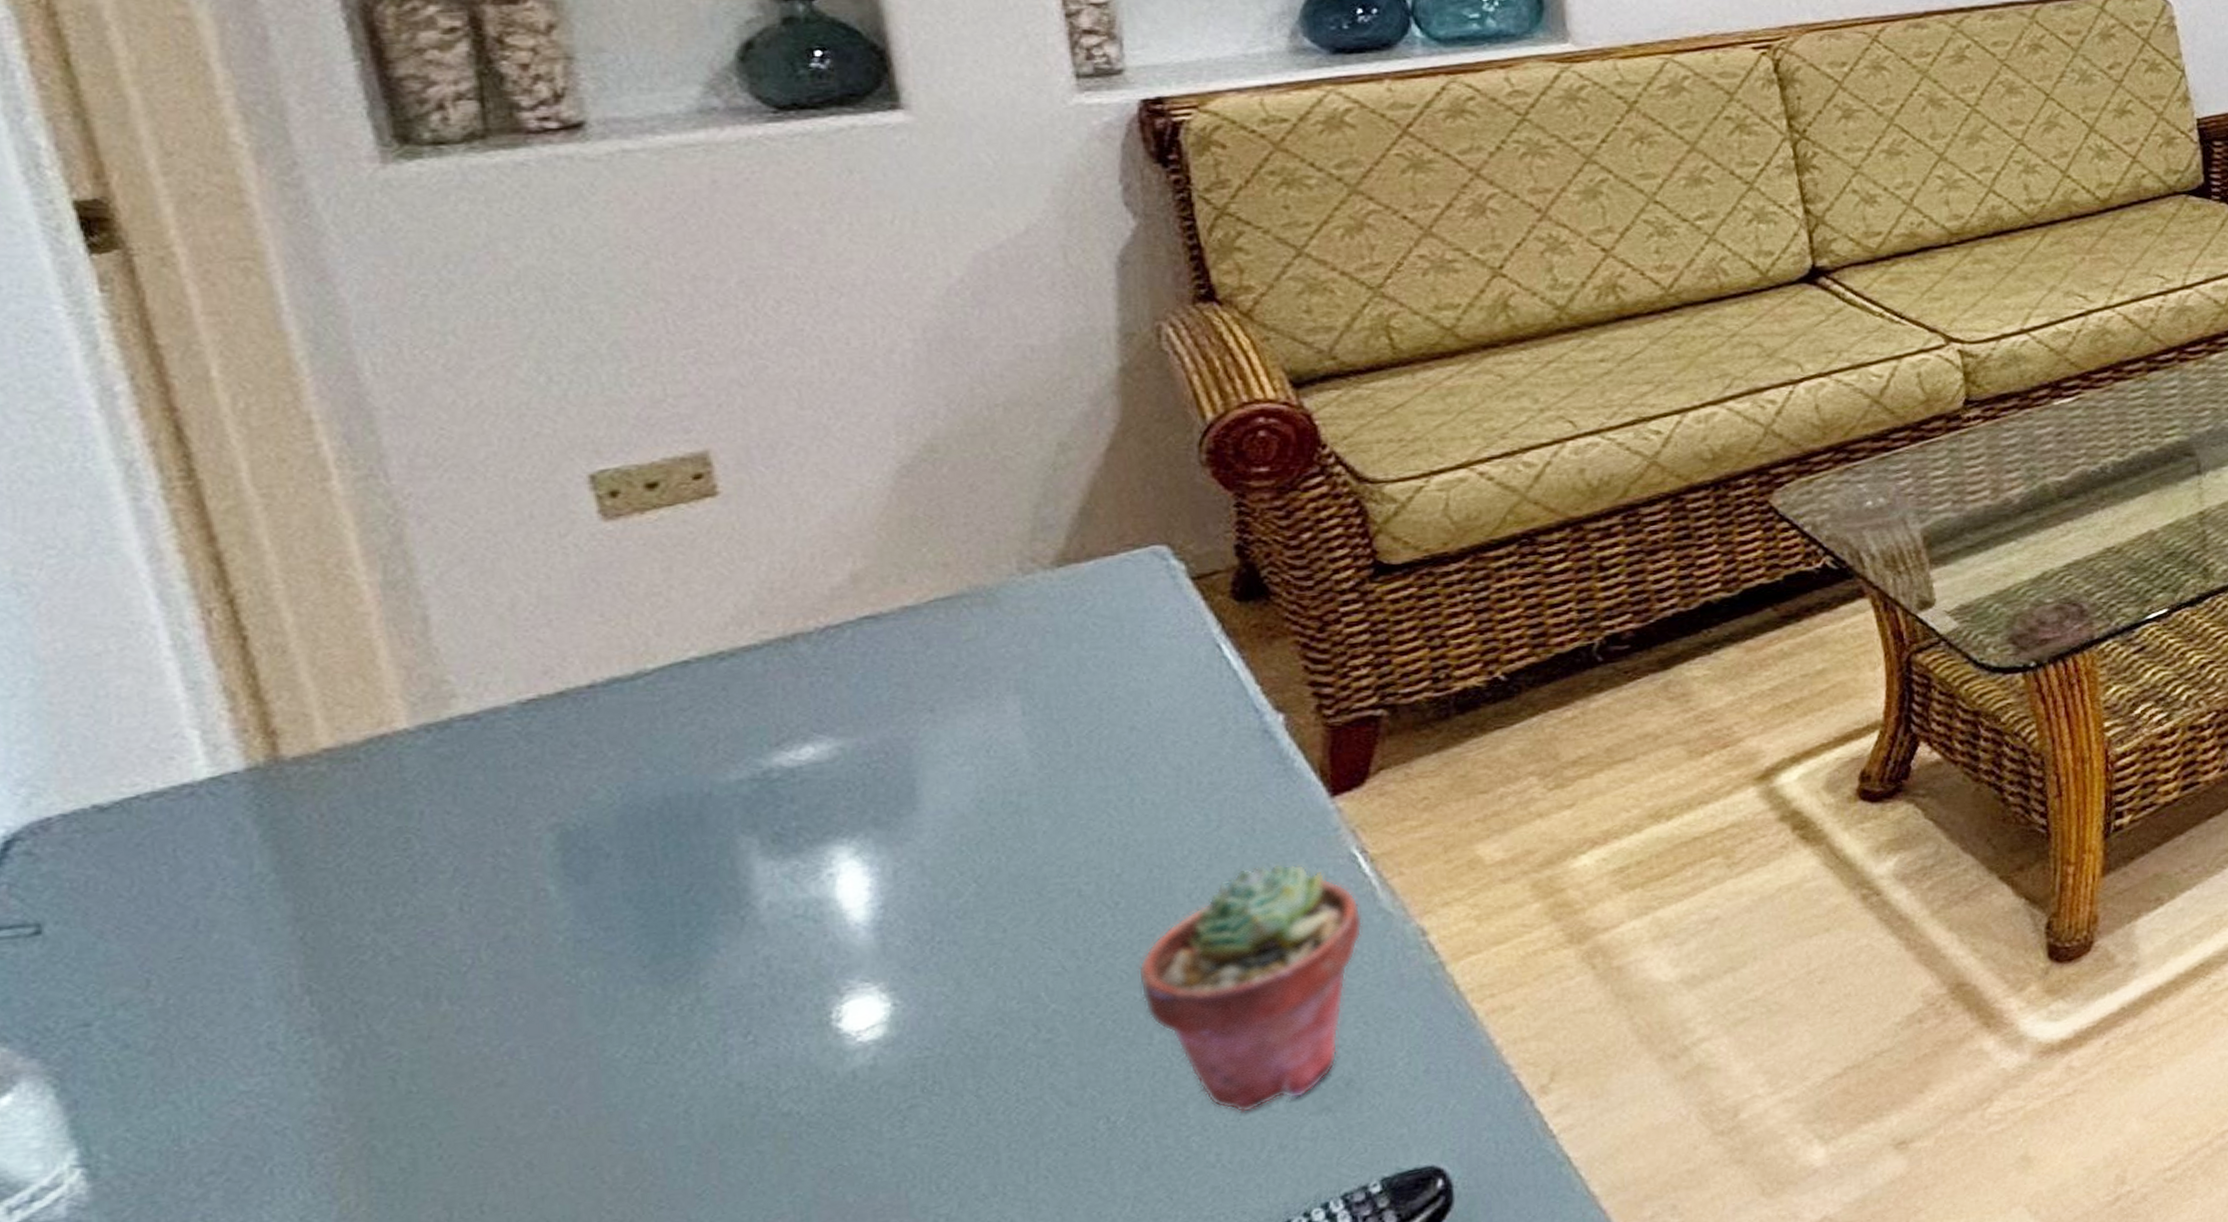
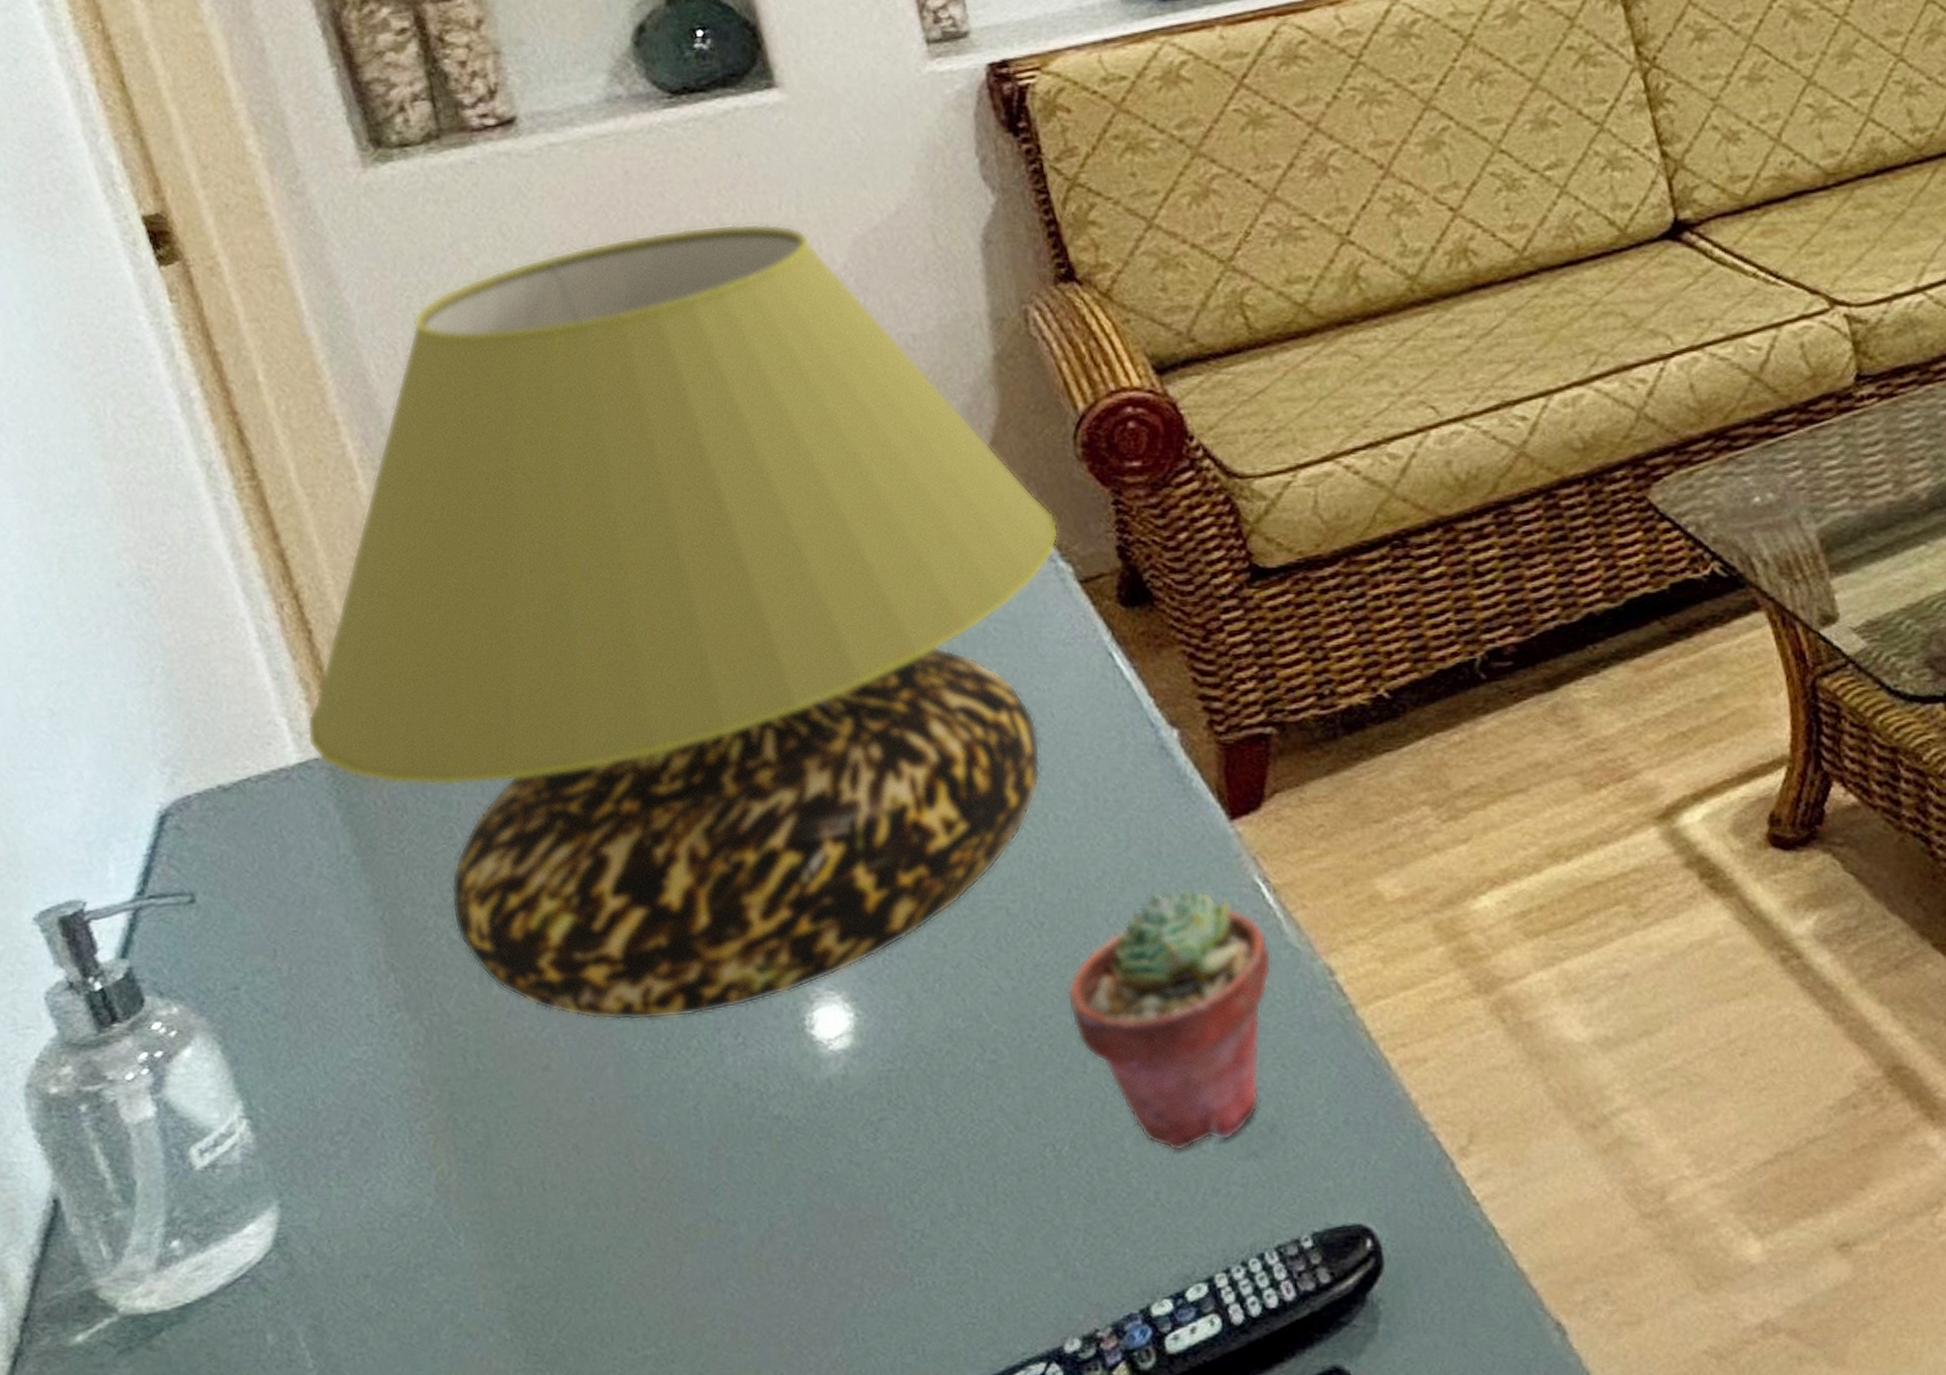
table lamp: none [225,235,1174,1029] -> present [306,222,1059,1021]

